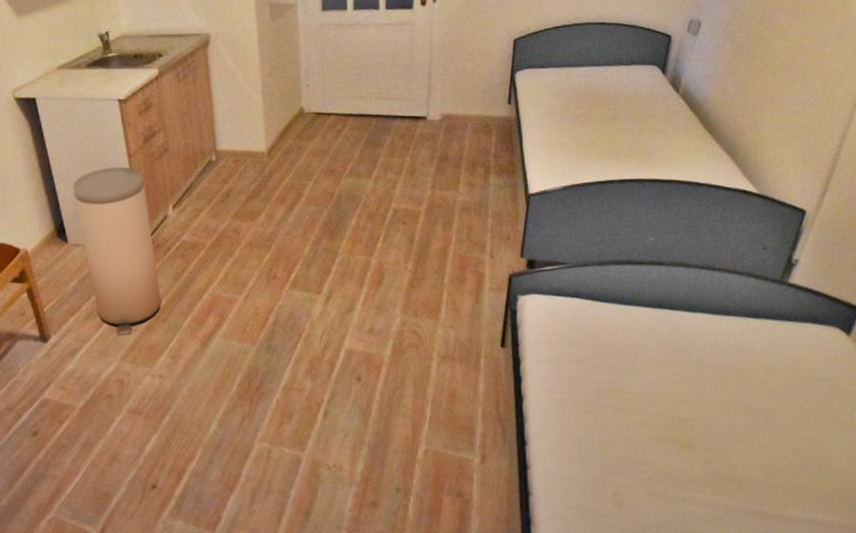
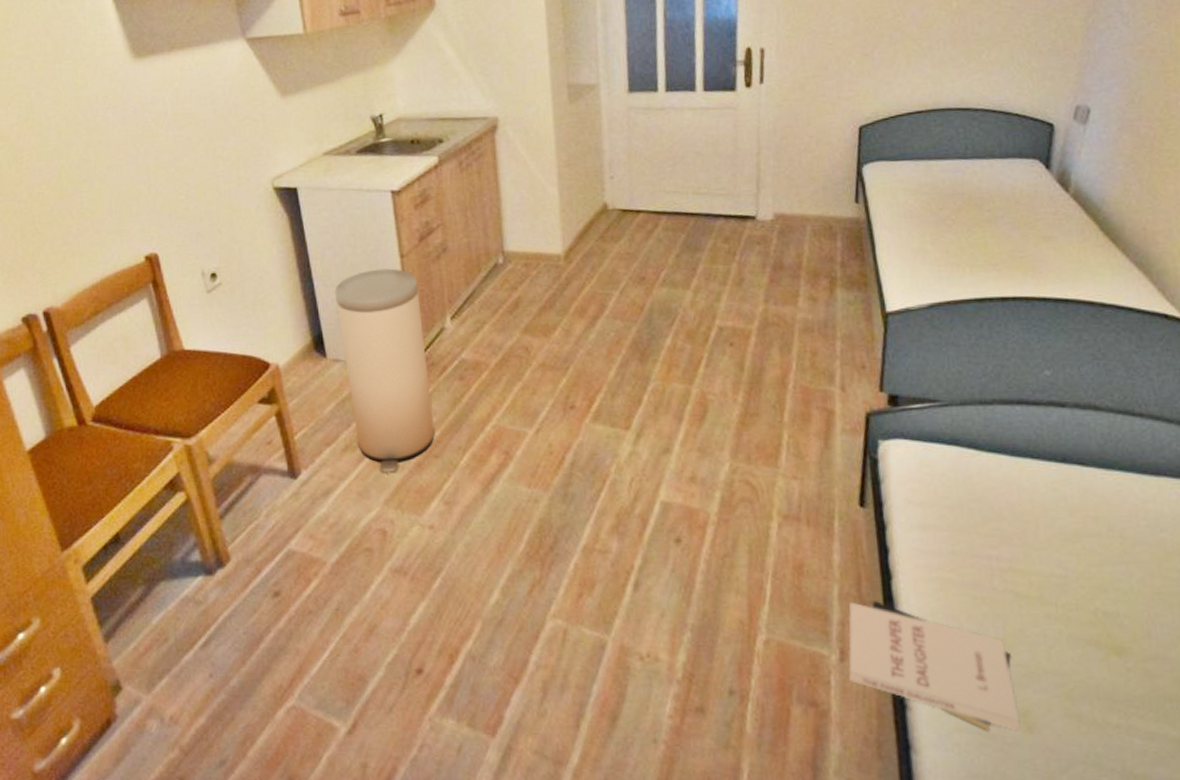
books: none [486,417,613,508] -> present [847,600,1021,731]

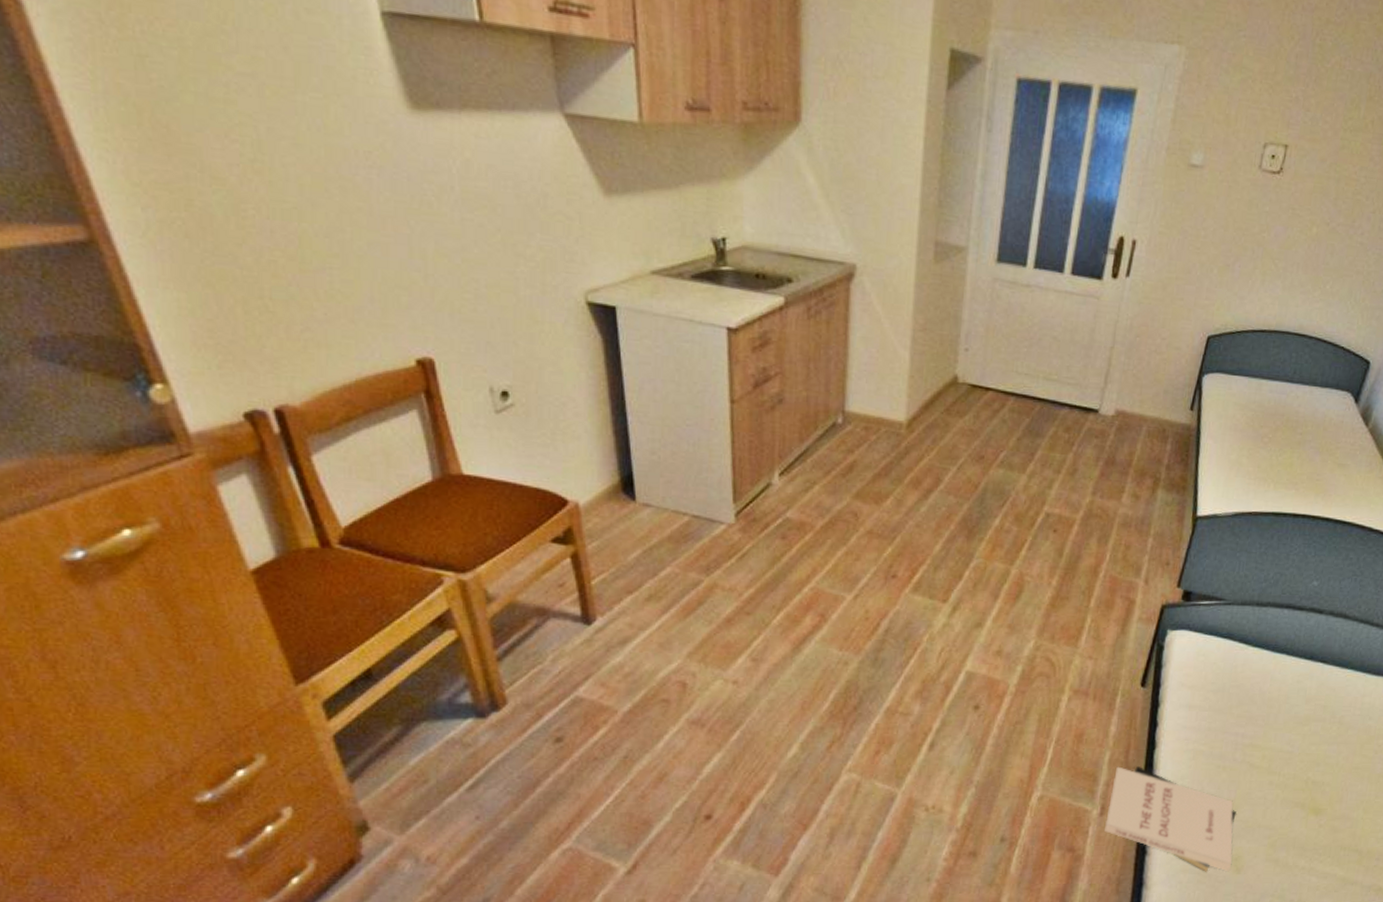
pedal bin: present [334,268,435,473] -> none [651,412,749,626]

